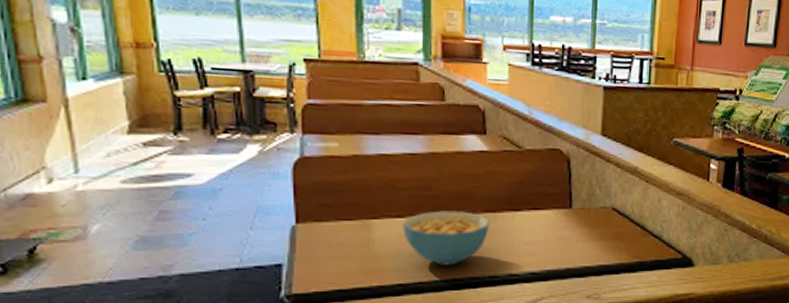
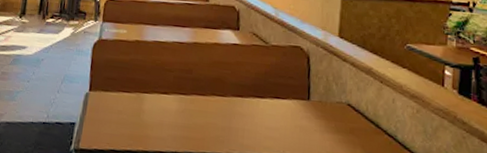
cereal bowl: present [403,211,490,265] -> none [167,91,238,141]

